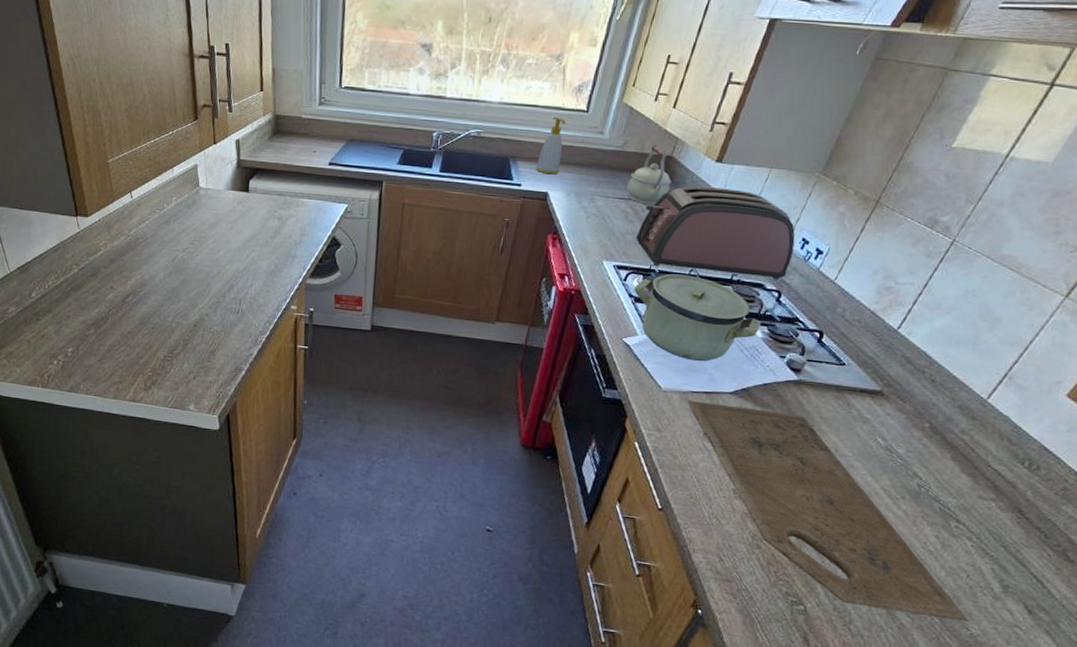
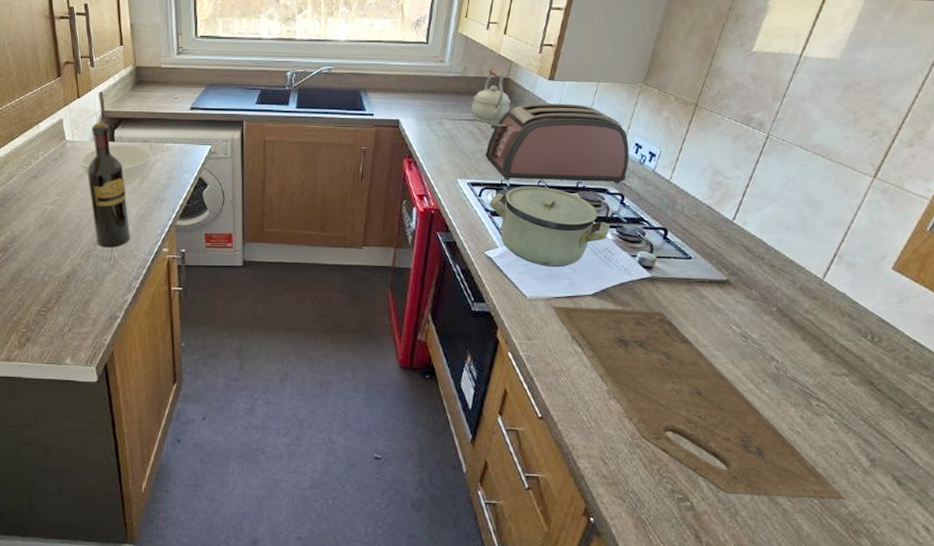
bowl: none [213,195,287,239] -> present [80,145,152,186]
wine bottle: none [219,171,260,301] -> present [87,123,130,248]
soap bottle: present [535,116,566,175] -> none [385,49,409,103]

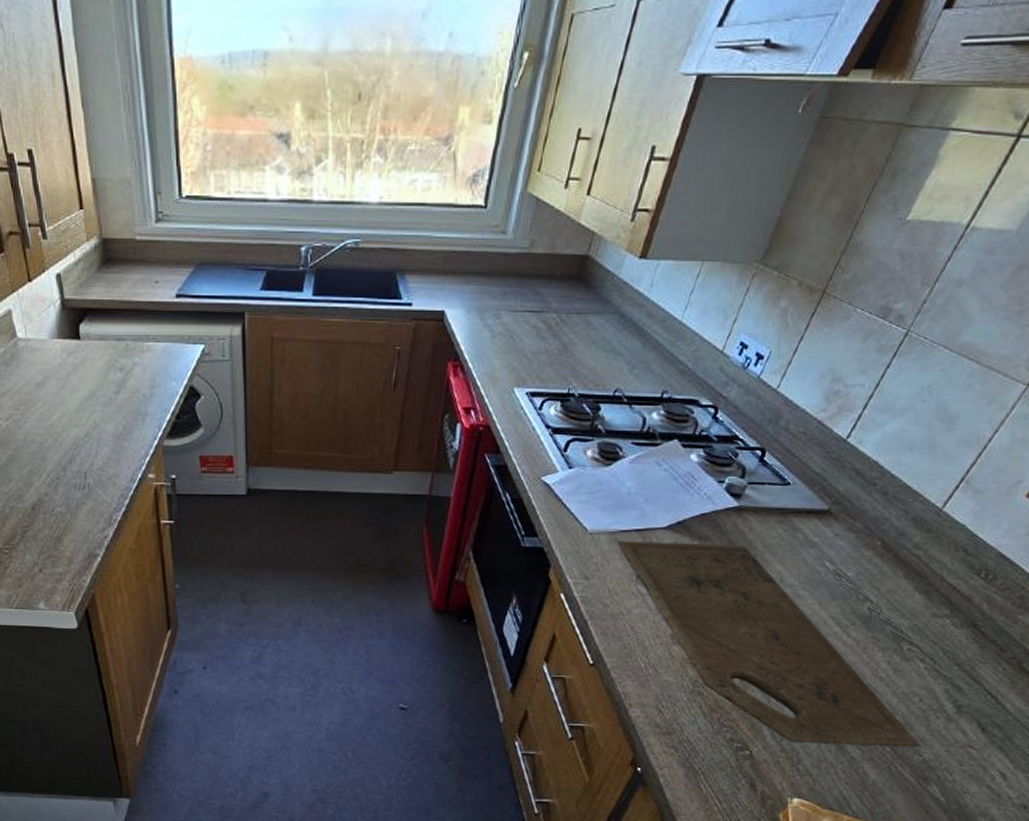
bowl: present [80,145,152,186] -> none [38,344,130,396]
wine bottle: present [87,123,130,248] -> none [47,315,107,473]
kettle: present [470,68,511,124] -> none [536,242,589,317]
toaster: present [485,103,629,184] -> none [551,289,733,394]
saucepan: present [489,186,611,268] -> none [551,396,697,496]

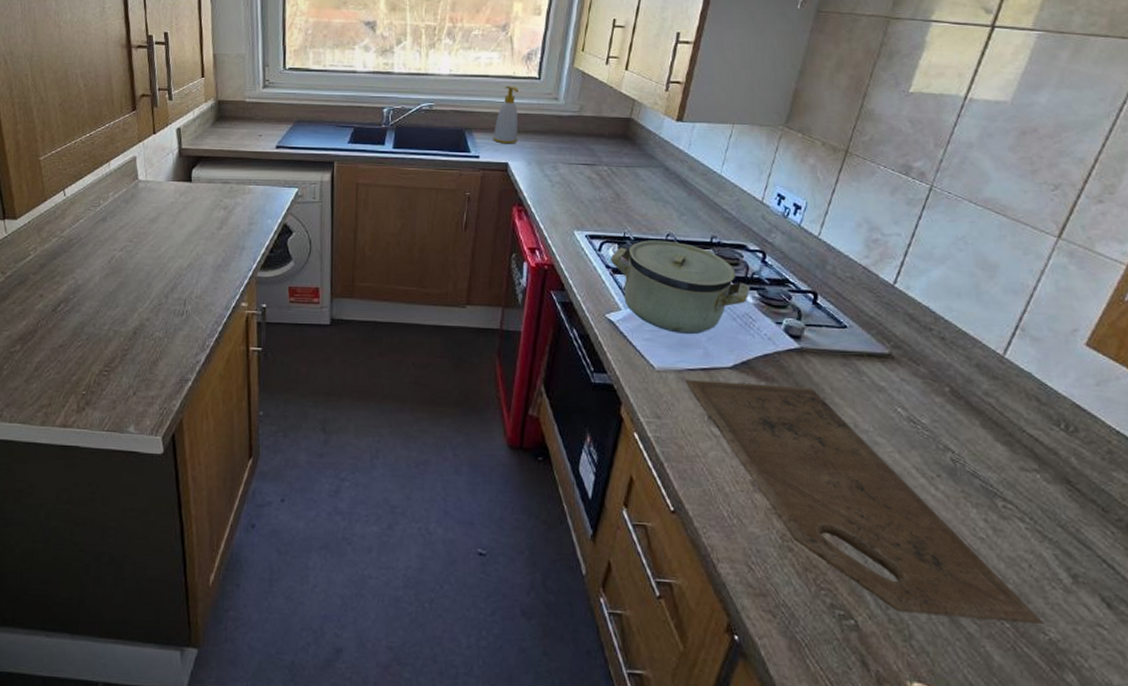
soap bottle: none [428,216,460,289] -> present [492,85,519,144]
saucepan: none [551,396,697,496] -> present [611,240,751,335]

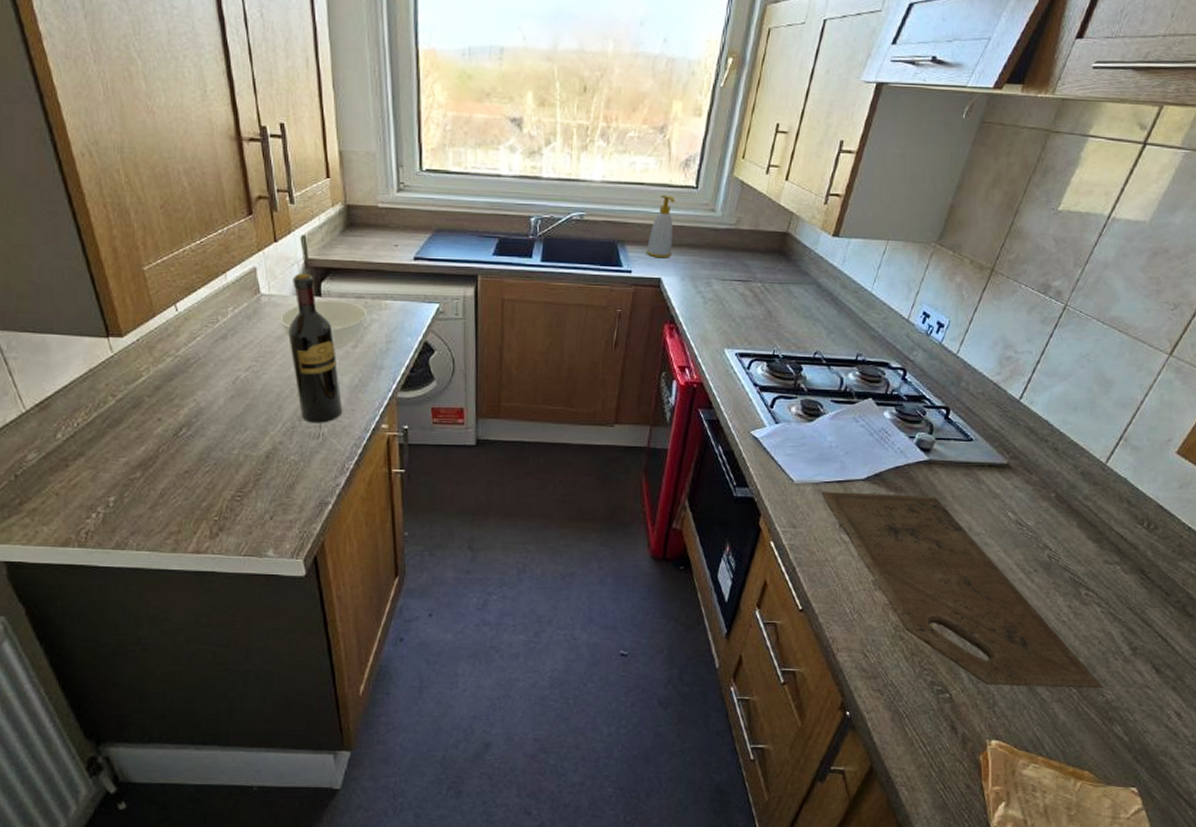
bowl: none [154,186,233,231] -> present [280,300,368,350]
wine bottle: none [160,161,206,301] -> present [288,273,342,423]
saucepan: present [611,240,751,335] -> none [759,358,889,450]

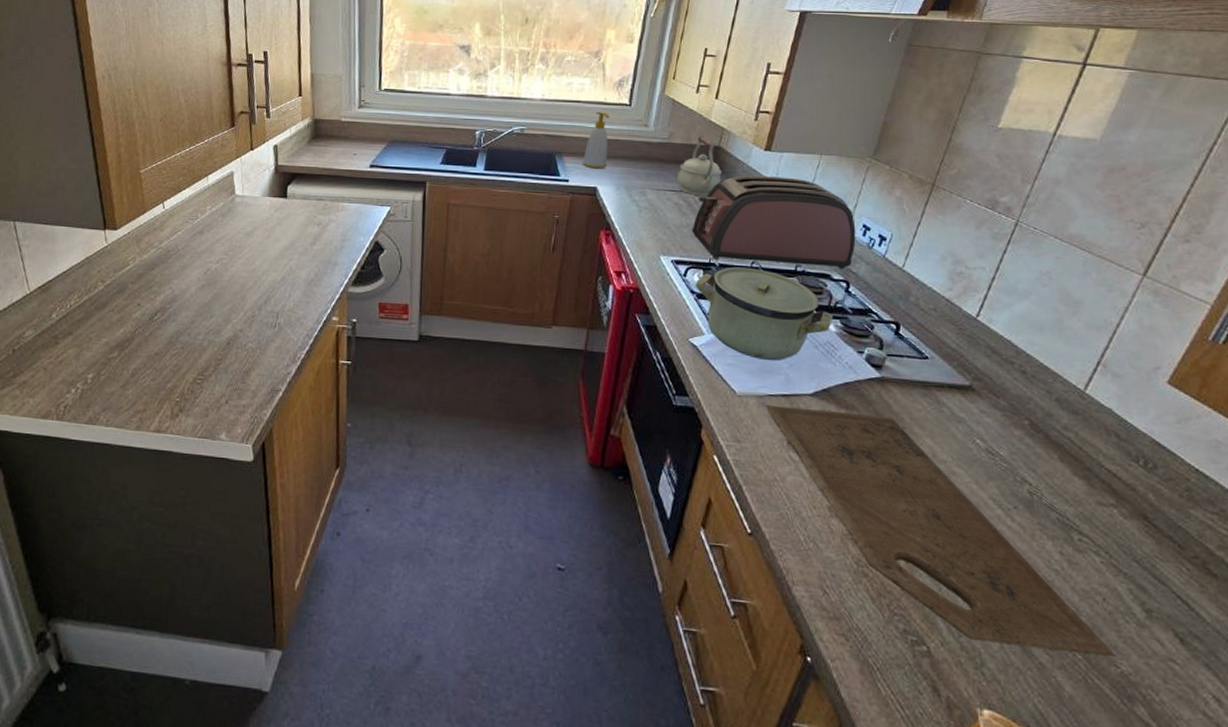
bowl: present [280,300,368,350] -> none [249,201,327,246]
wine bottle: present [288,273,342,423] -> none [256,177,298,314]
kettle: none [743,220,789,286] -> present [676,135,722,197]
toaster: none [757,263,916,358] -> present [692,175,856,270]
saucepan: none [759,358,889,450] -> present [696,266,834,361]

